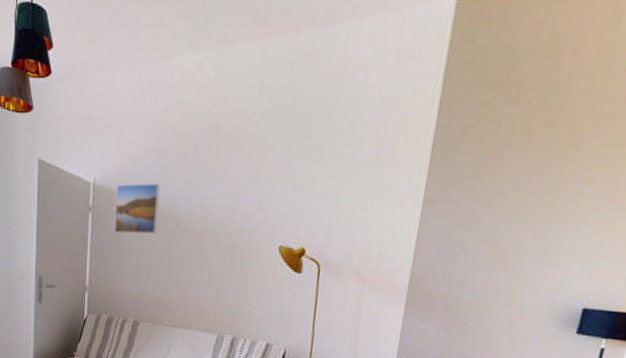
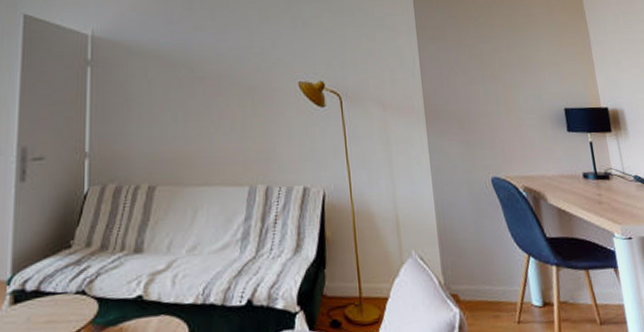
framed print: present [114,183,160,235] -> none [118,30,168,86]

